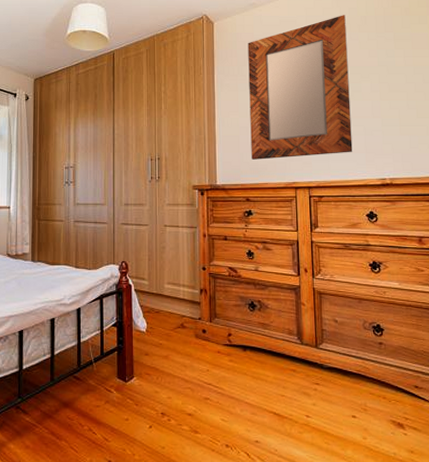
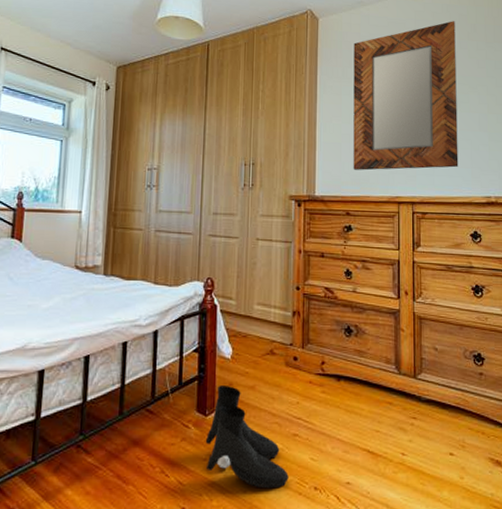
boots: none [126,355,202,445] -> present [205,386,289,489]

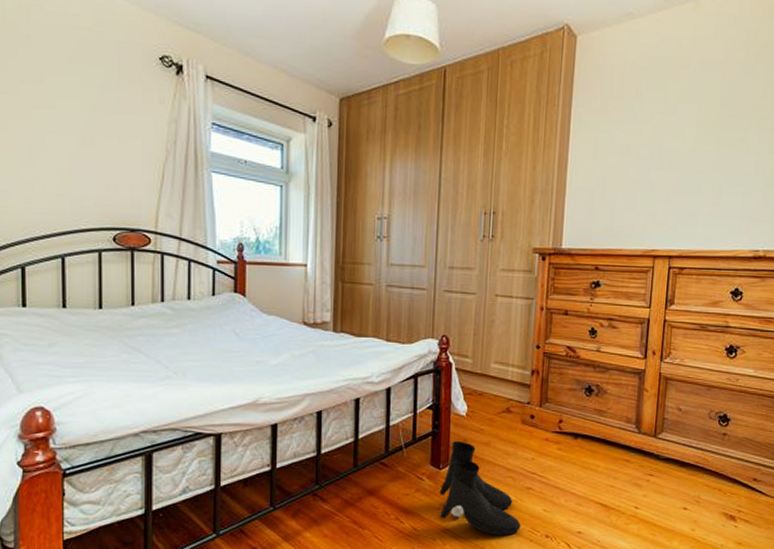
home mirror: present [353,21,459,171] -> none [606,37,743,220]

